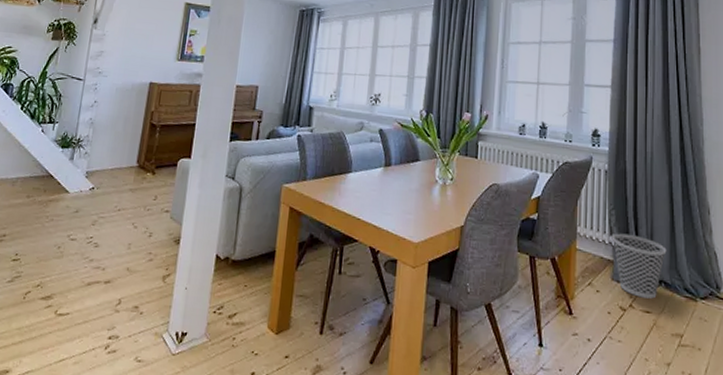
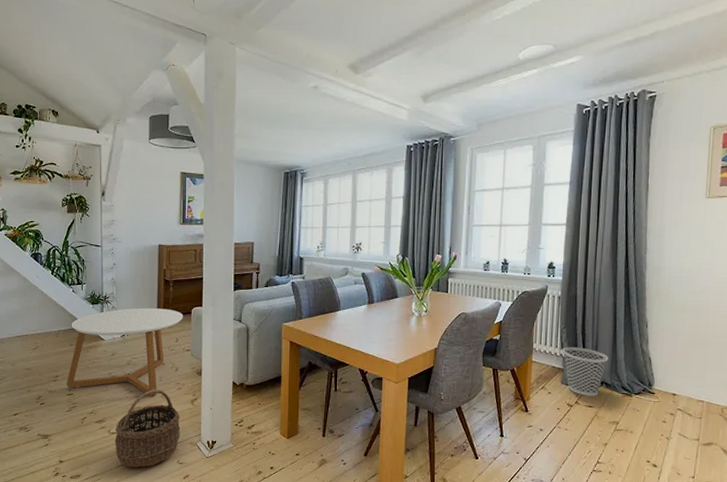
coffee table: none [13,155,167,269] -> present [66,308,183,397]
wicker basket: none [59,259,147,364] -> present [115,390,180,468]

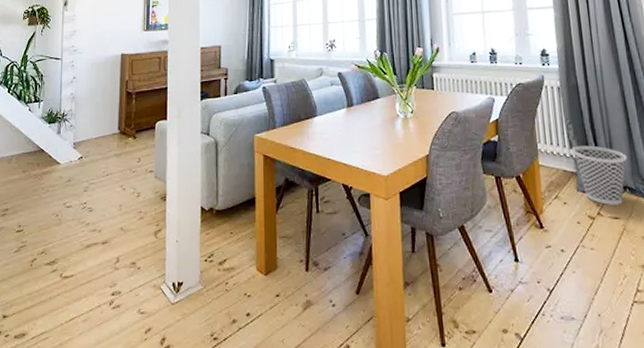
coffee table: present [66,308,183,397] -> none [16,124,146,230]
wicker basket: present [115,390,180,468] -> none [67,221,142,321]

